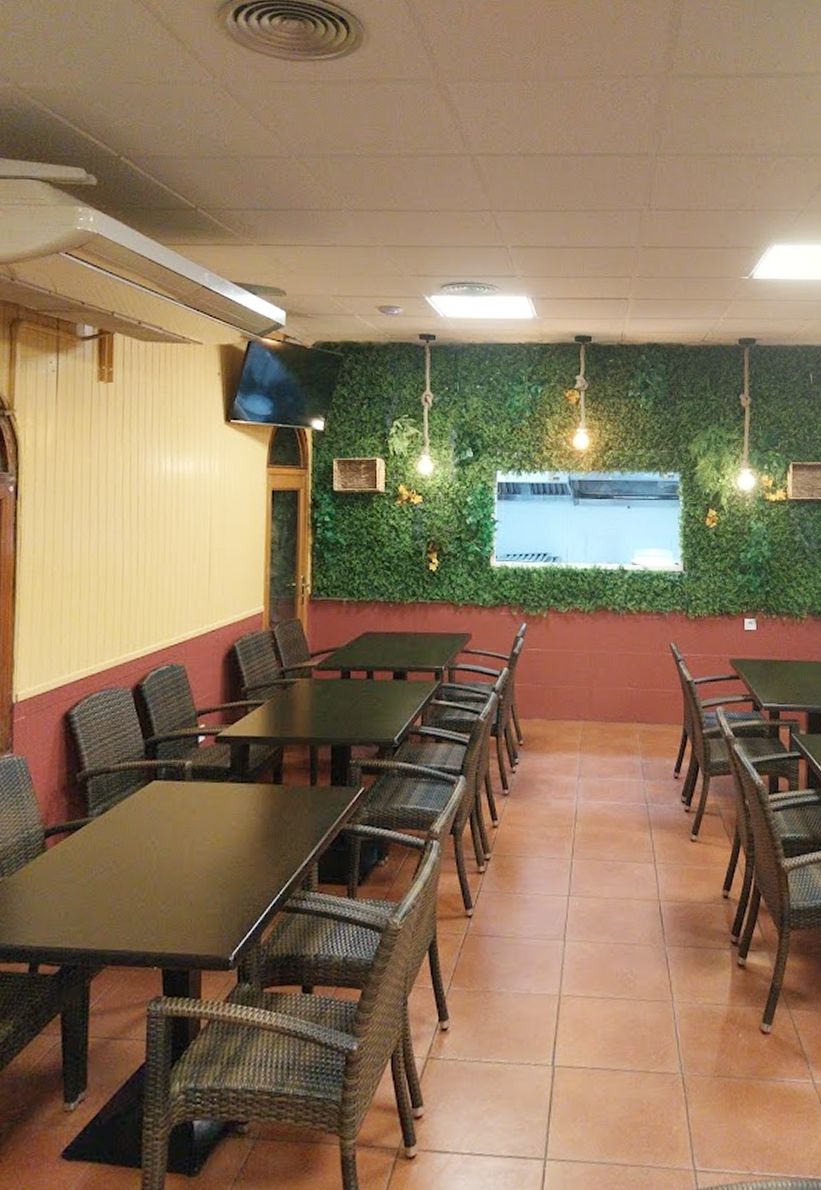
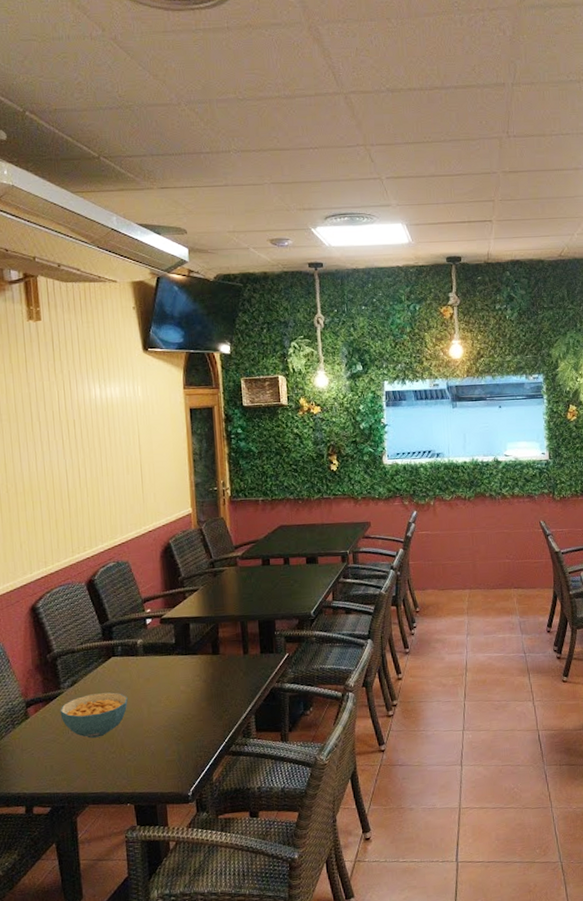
cereal bowl: none [84,824,167,881] -> present [60,692,128,738]

